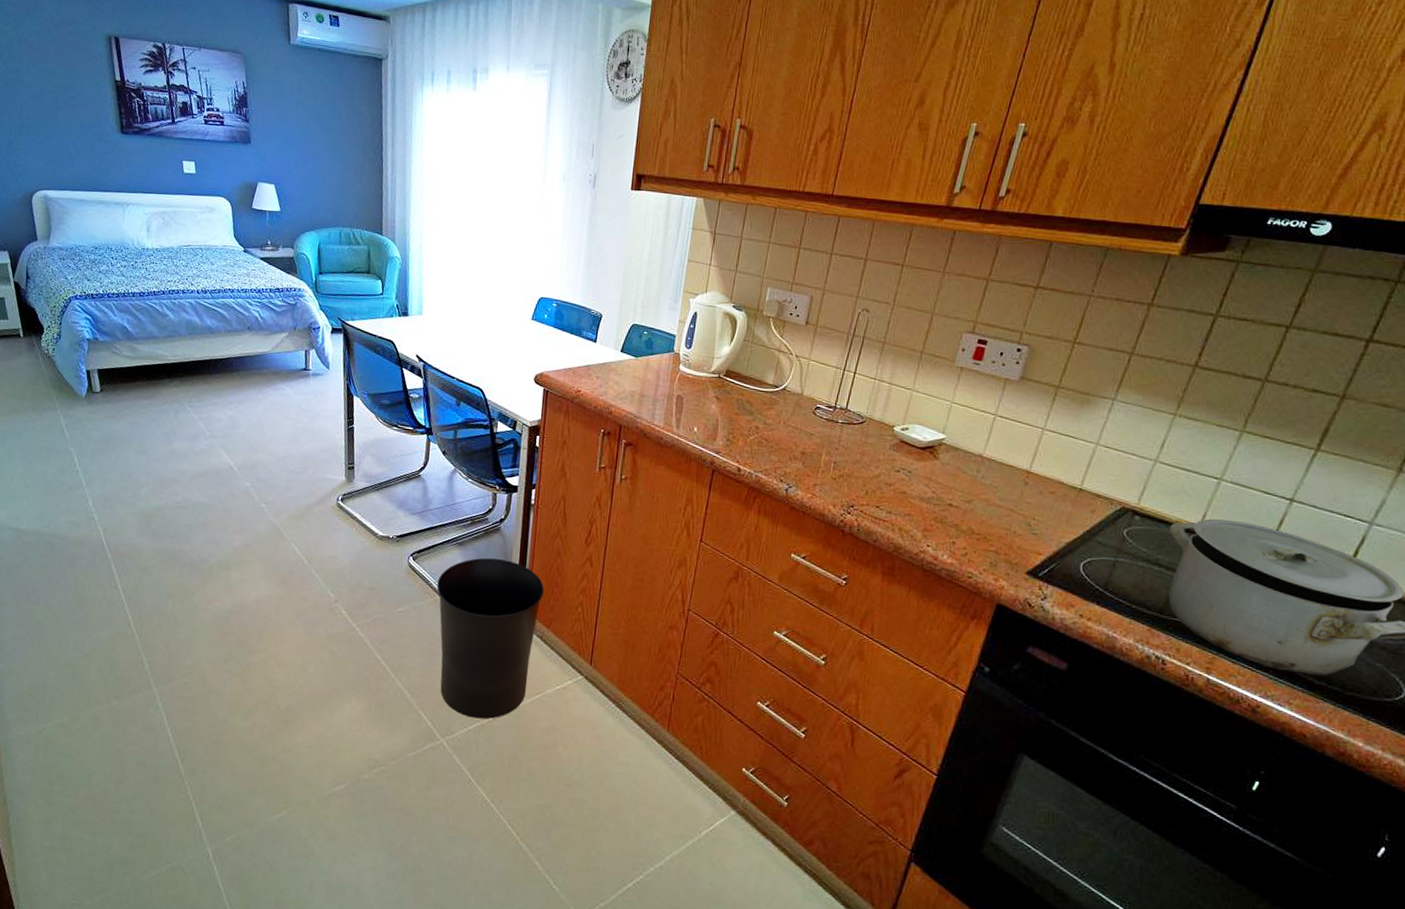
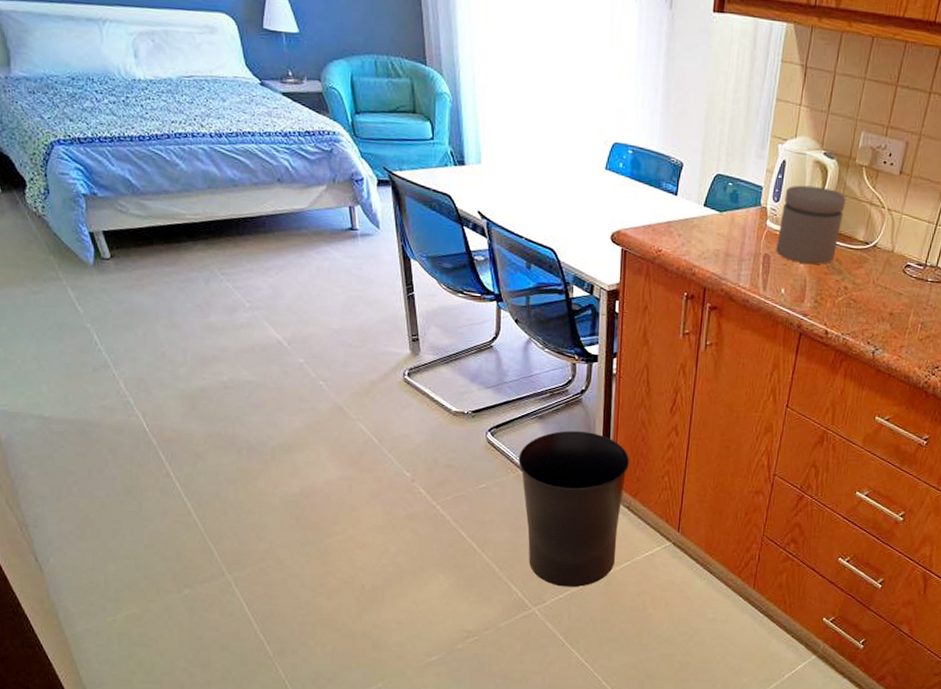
jar: none [689,334,755,405] -> present [776,185,846,264]

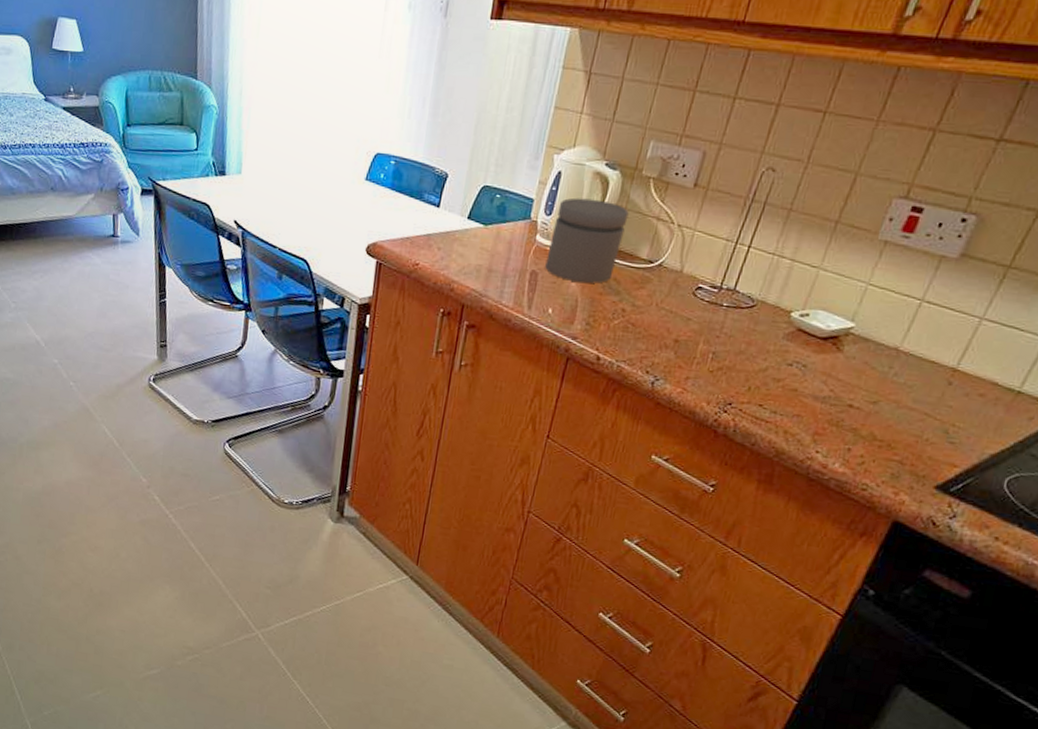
waste bin: present [518,431,629,588] -> none [253,447,369,614]

